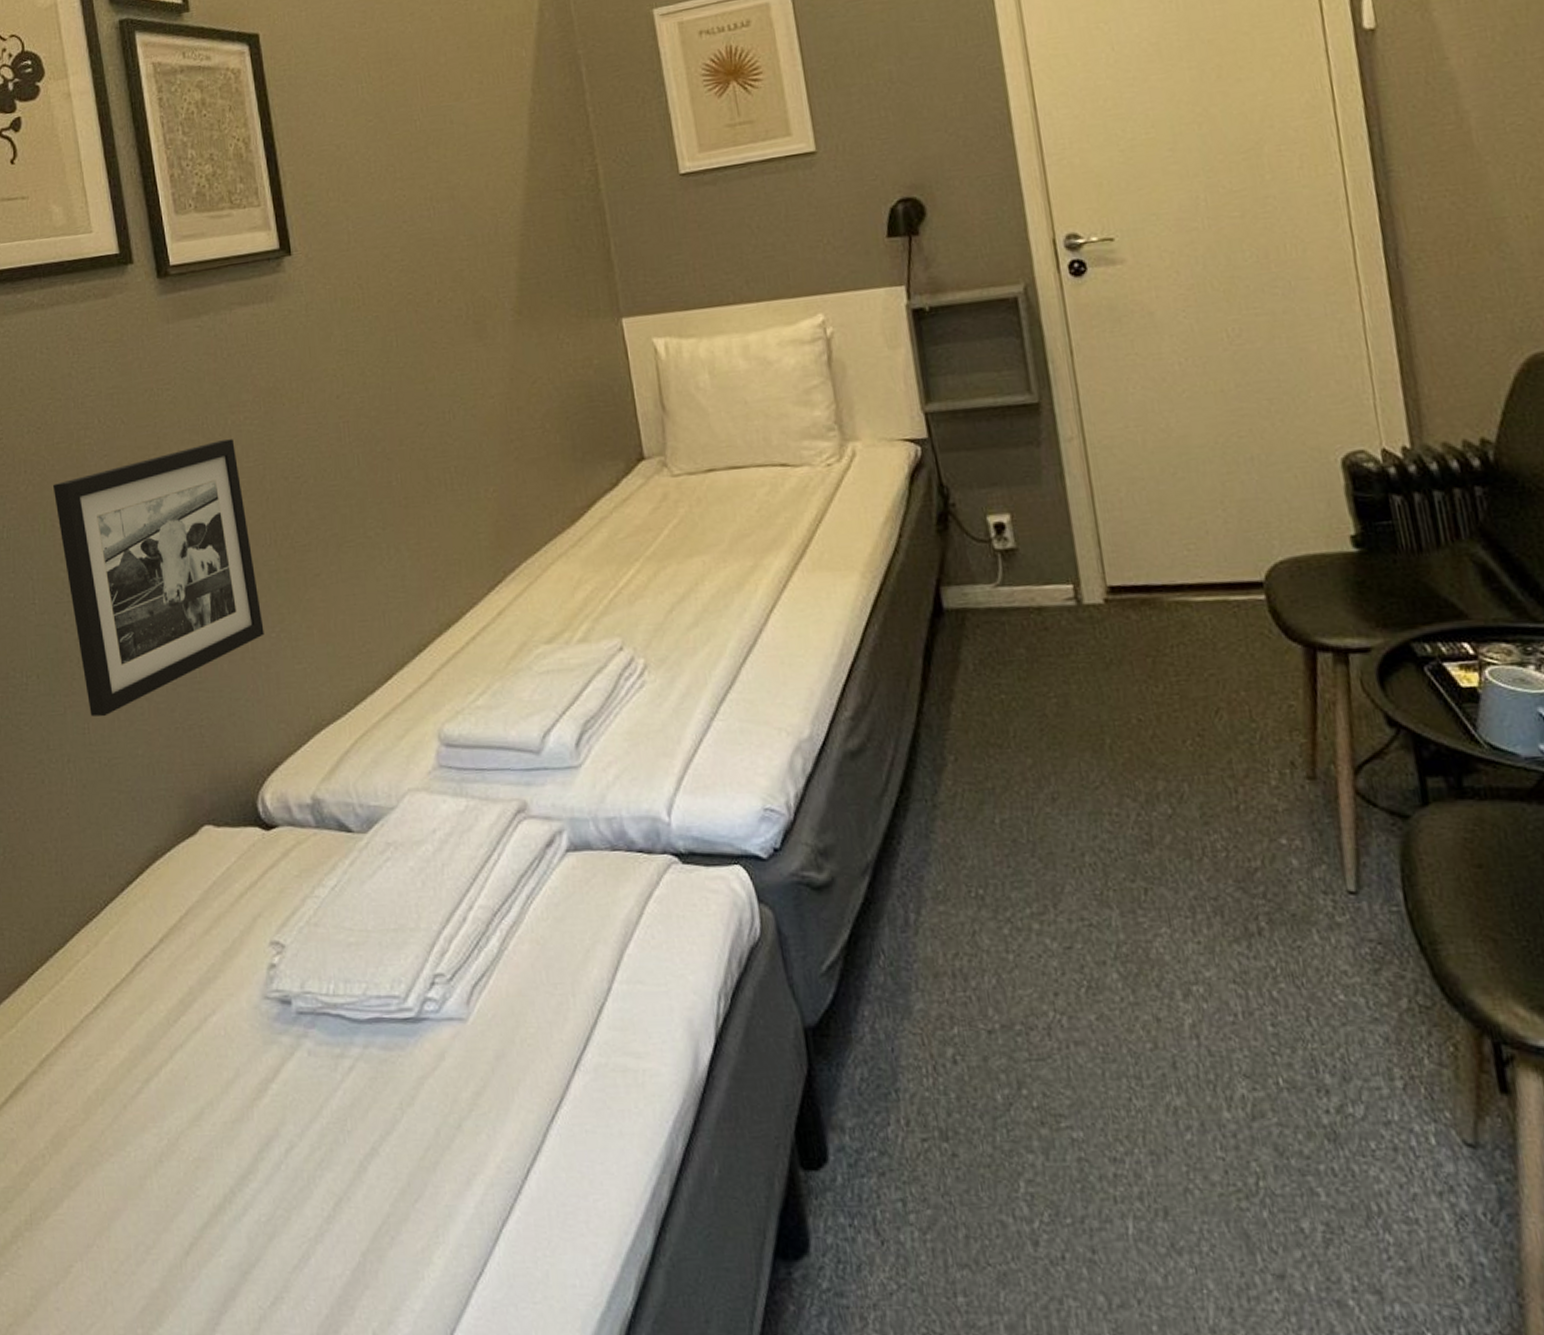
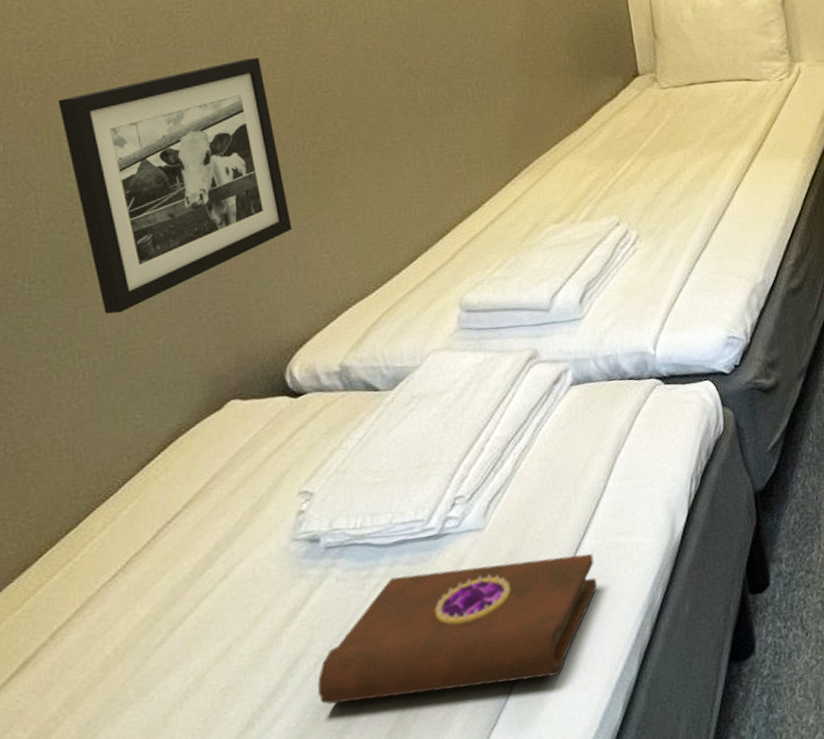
book: none [289,1062,602,1226] -> present [317,553,598,705]

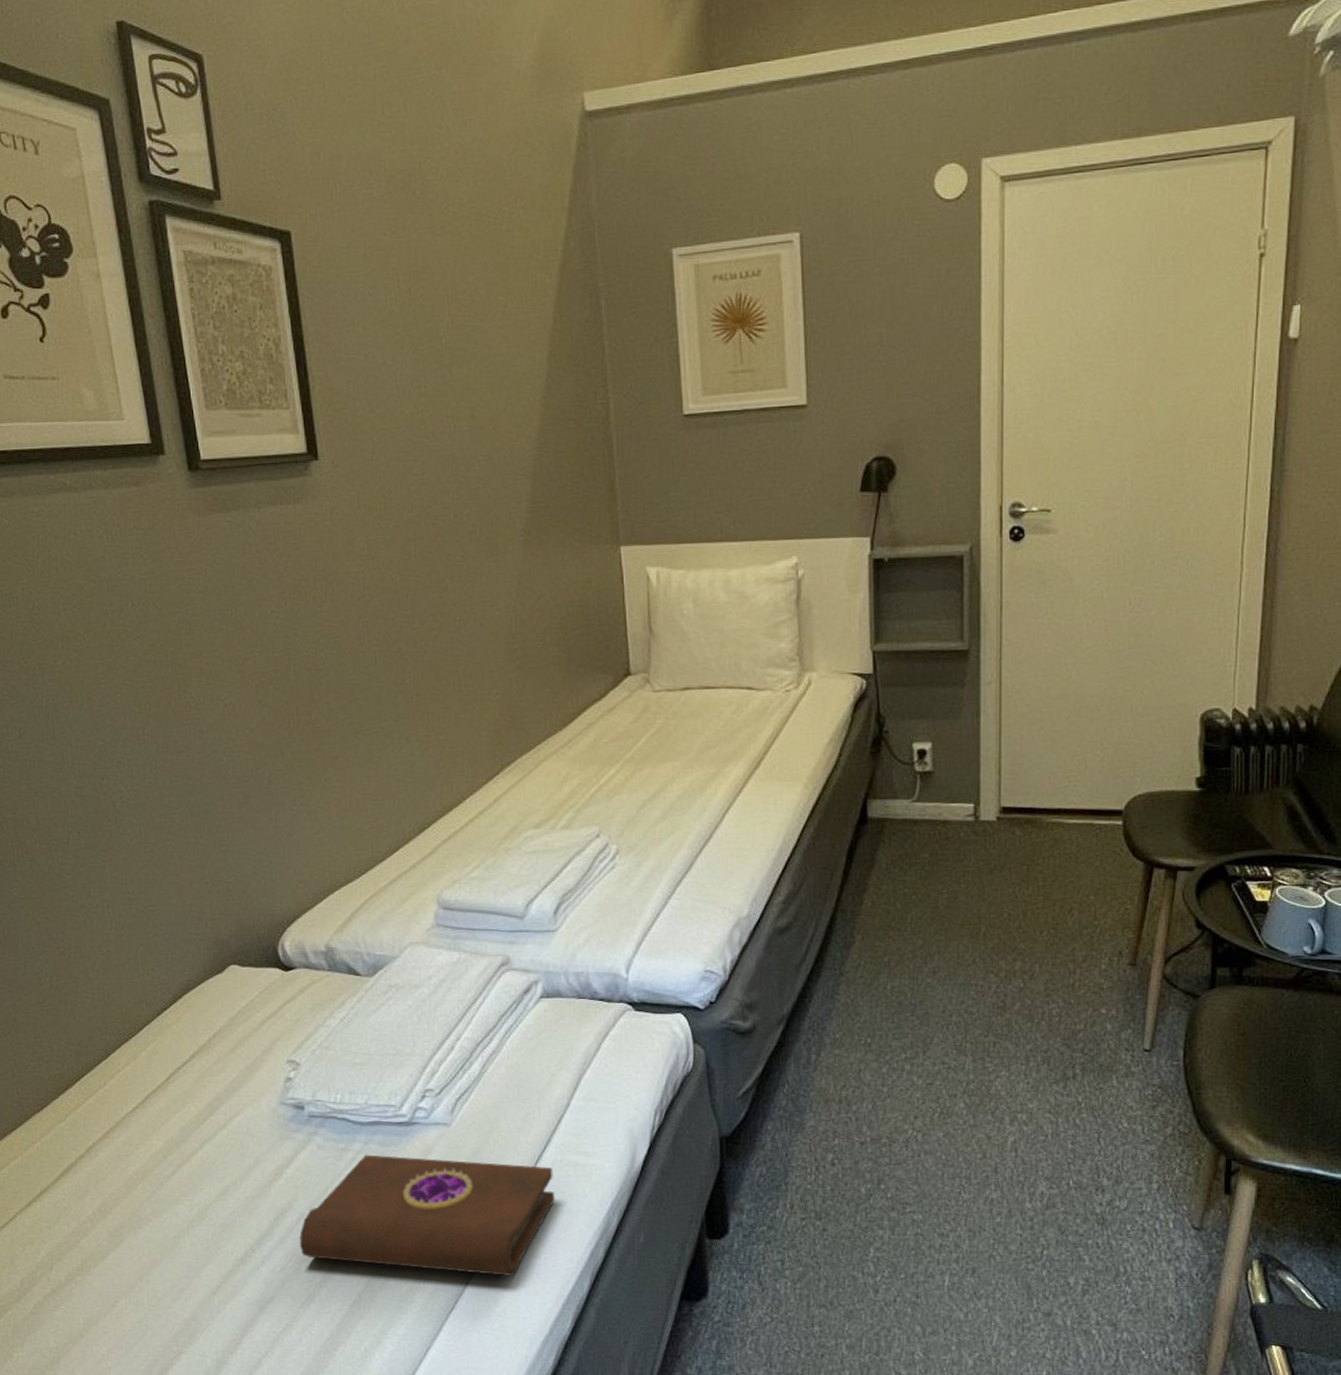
picture frame: present [58,58,292,314] -> none [89,630,287,870]

